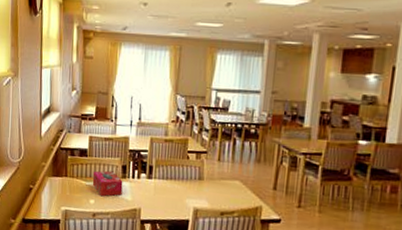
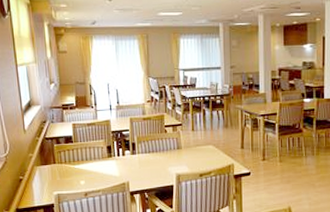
tissue box: present [92,170,123,197] -> none [80,152,110,177]

